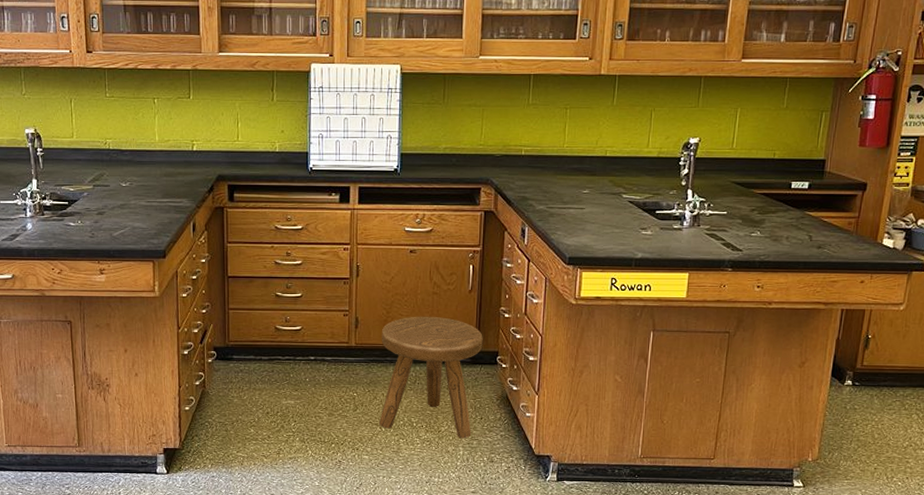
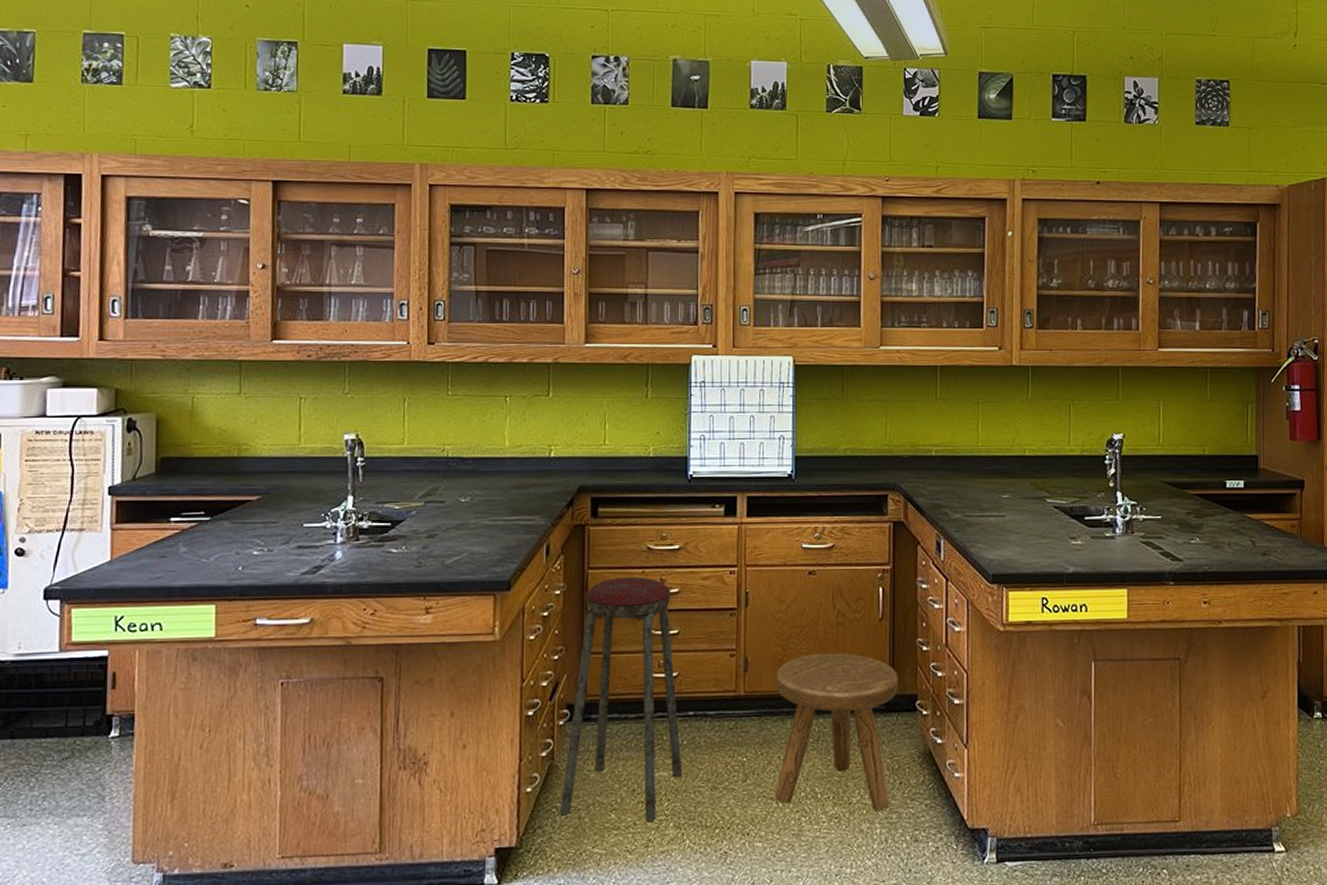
music stool: none [211,250,306,436] -> present [560,577,683,821]

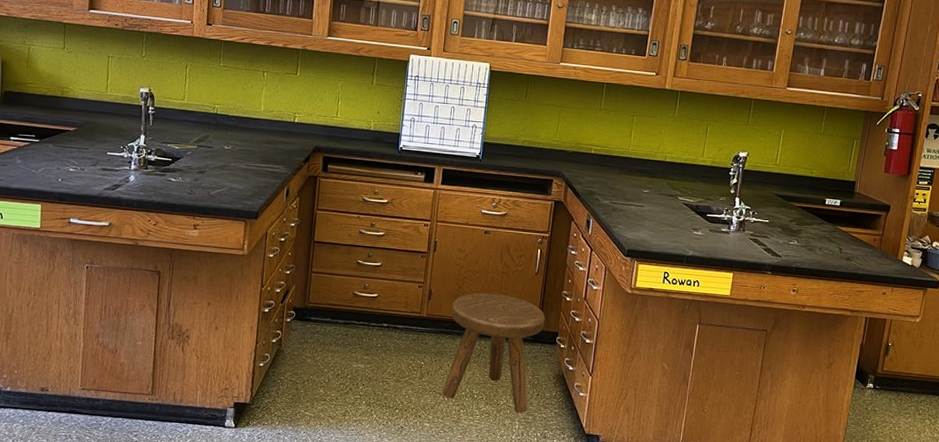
music stool: present [560,577,683,821] -> none [283,218,379,398]

